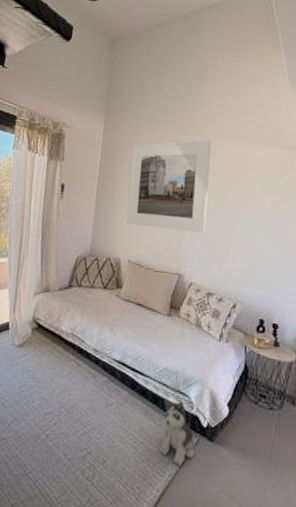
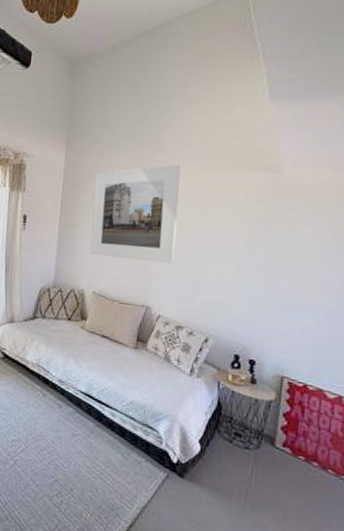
plush toy: present [159,398,195,467] -> none [126,432,165,500]

